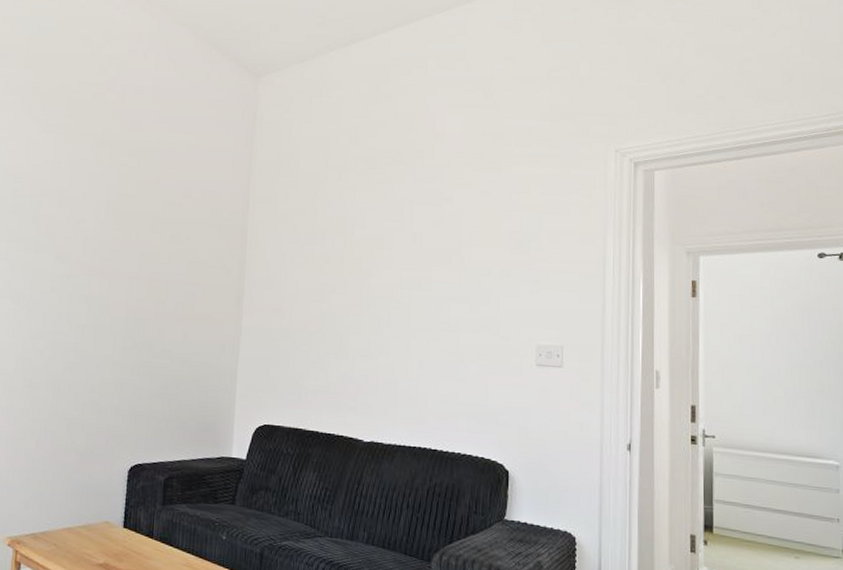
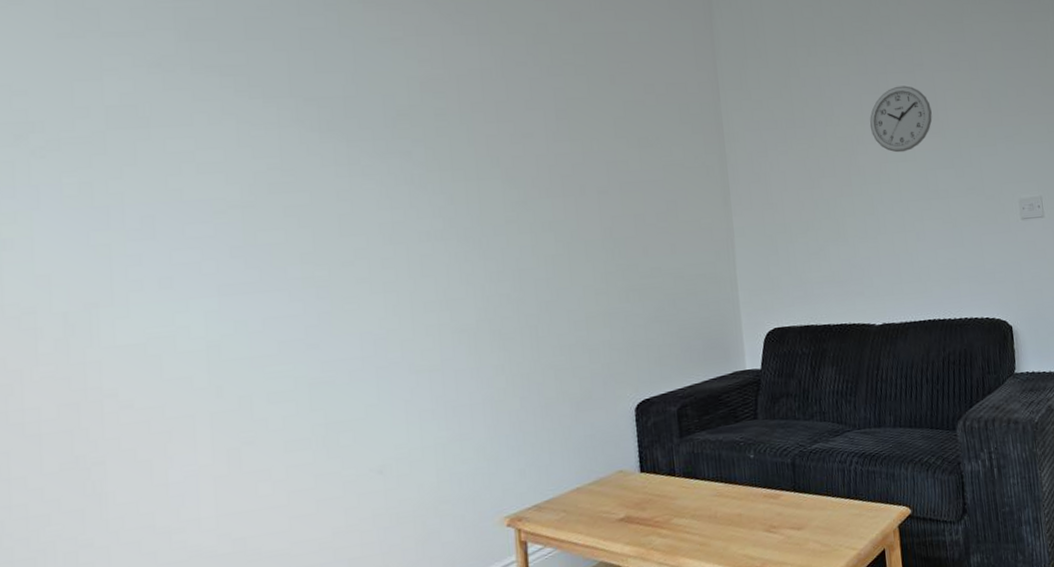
wall clock: none [388,217,454,281] -> present [869,85,932,153]

